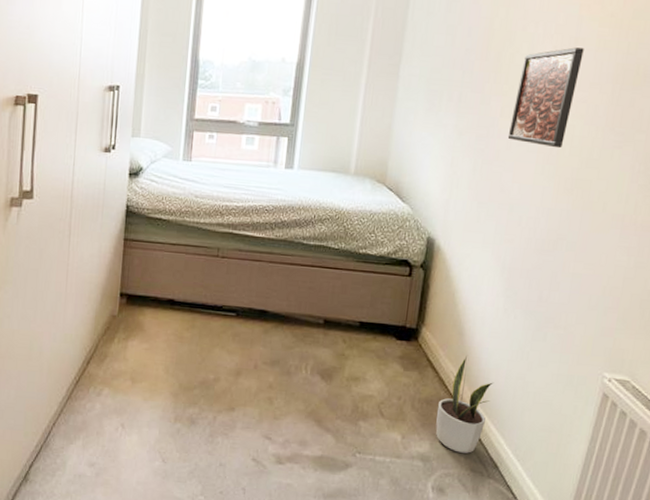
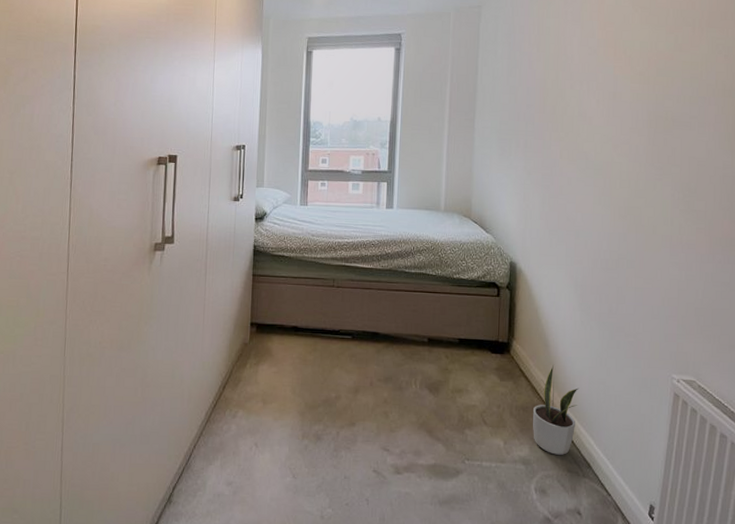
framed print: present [507,47,584,149] -> none [568,100,621,182]

